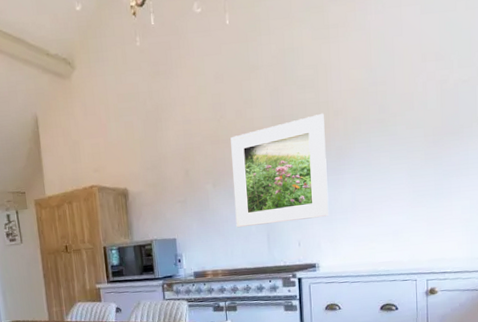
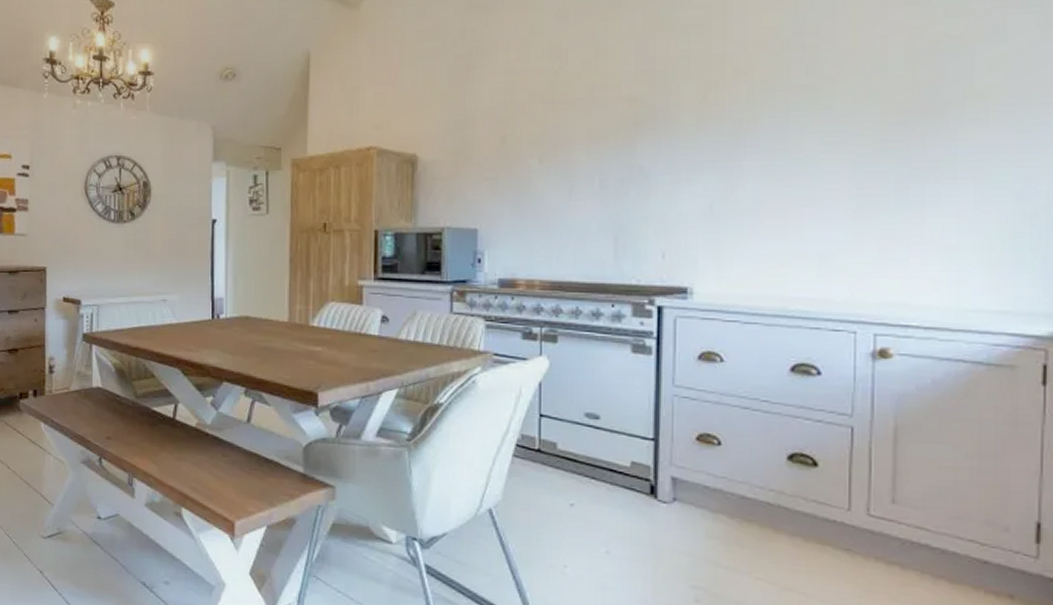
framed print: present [230,113,329,228] -> none [568,71,717,223]

